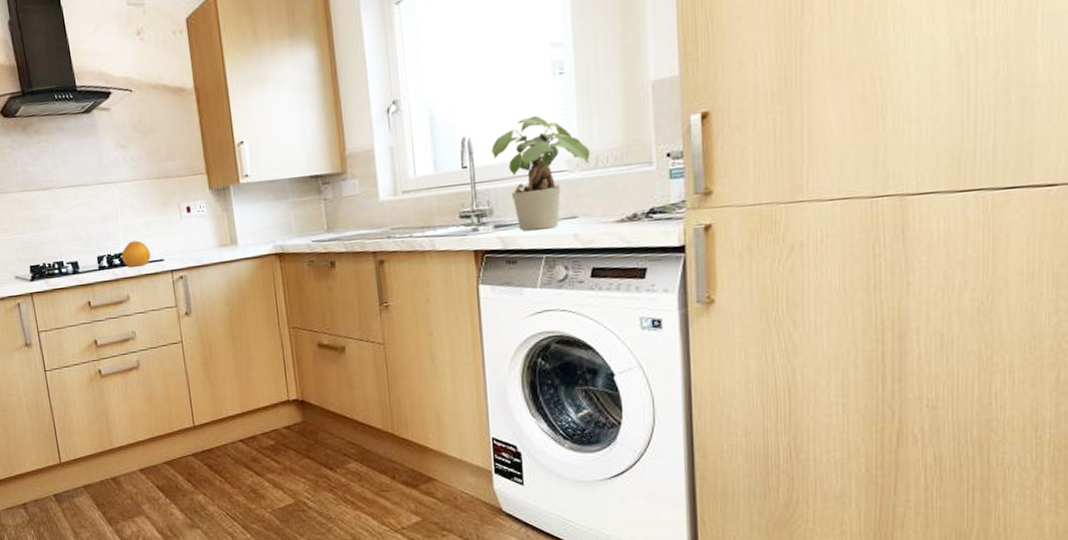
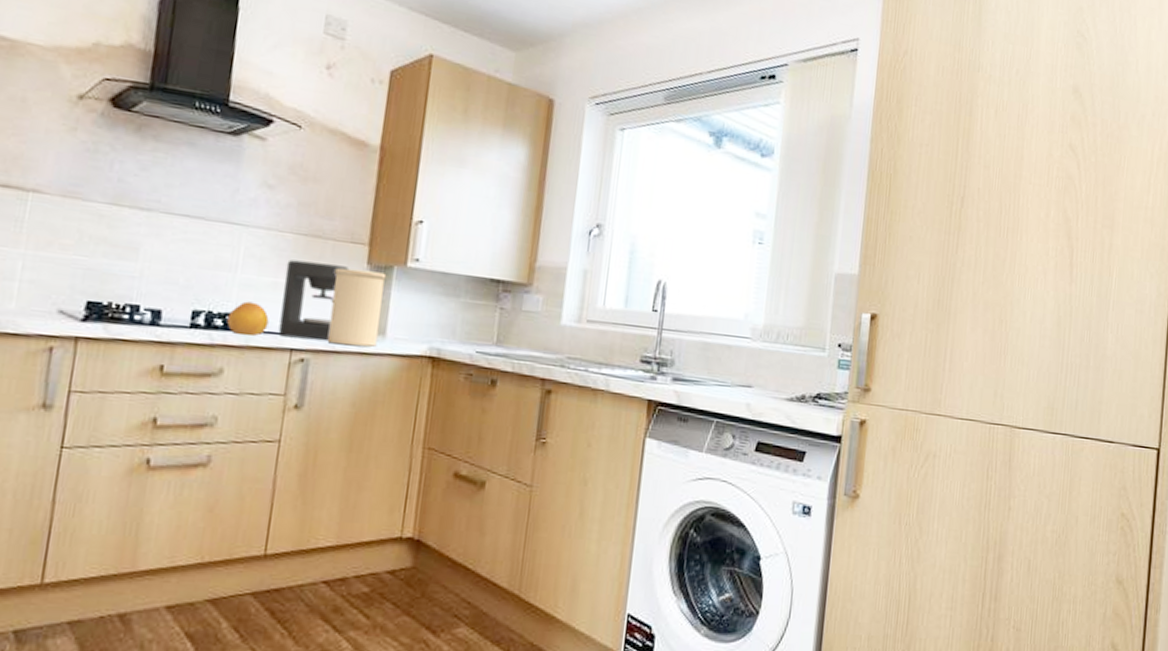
coffee maker: none [150,195,196,263] -> present [278,259,348,341]
canister: none [187,193,233,260] -> present [327,267,387,347]
potted plant: present [490,115,590,230] -> none [683,276,774,392]

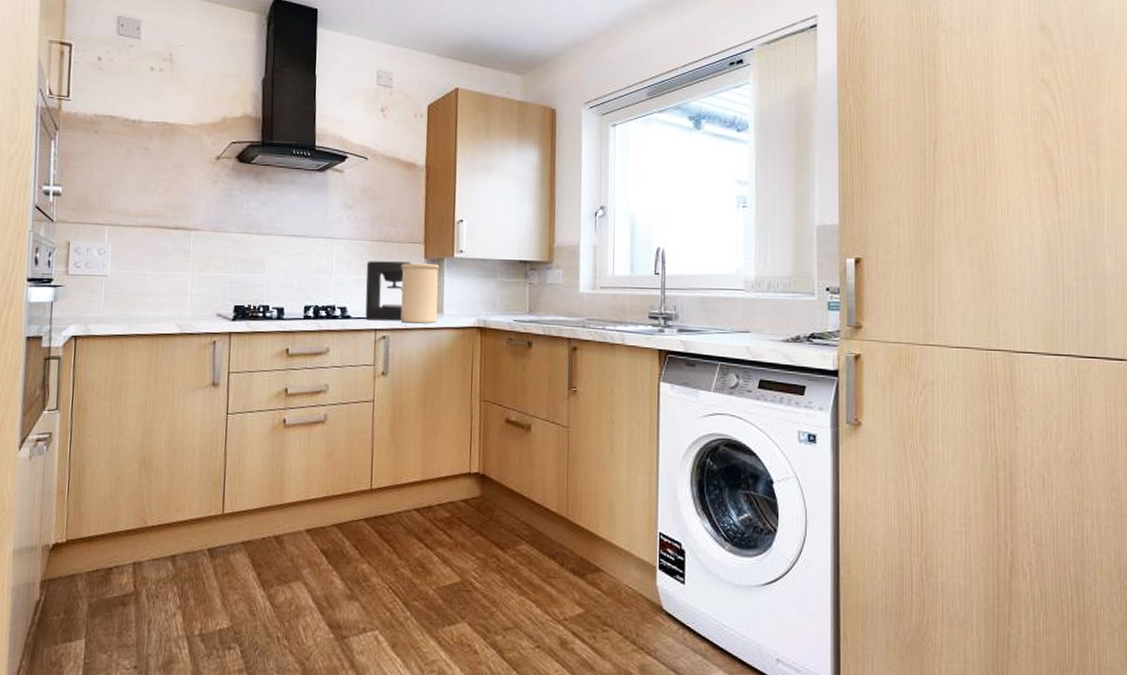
fruit: present [227,301,269,337] -> none [329,296,358,322]

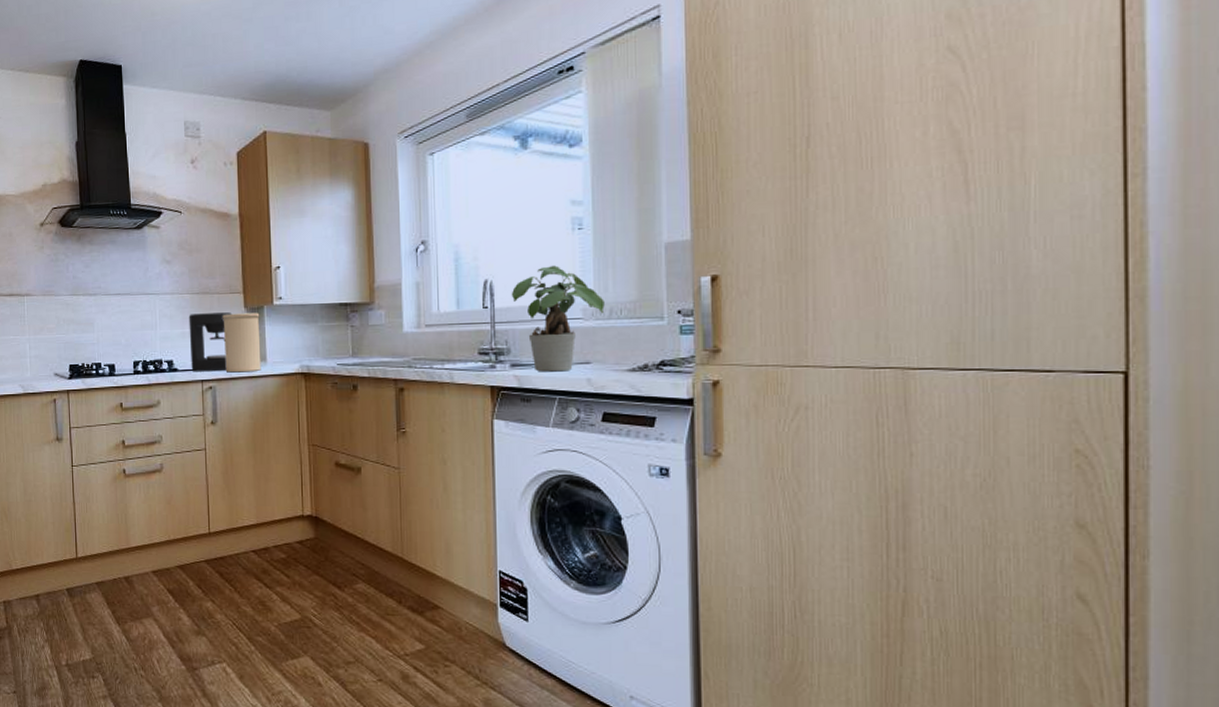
potted plant: none [680,239,764,339] -> present [511,265,605,372]

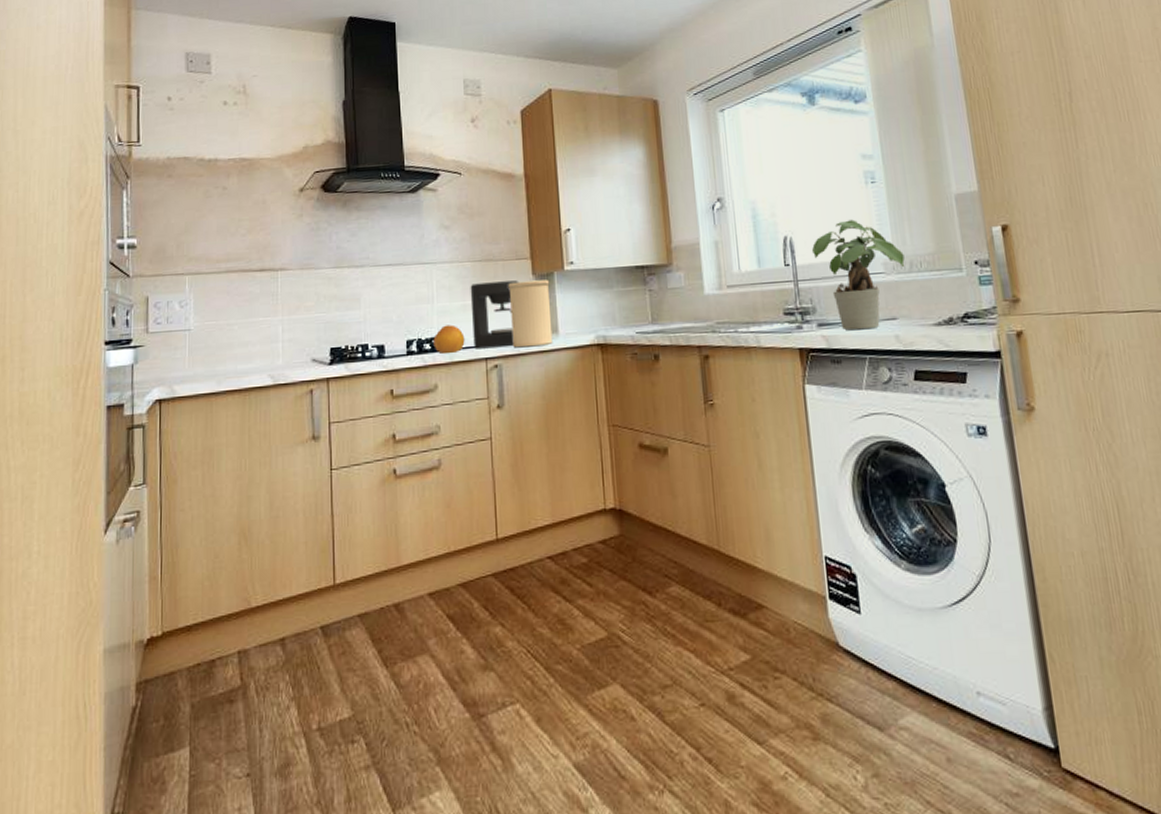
fruit: none [156,349,184,375] -> present [433,324,465,355]

